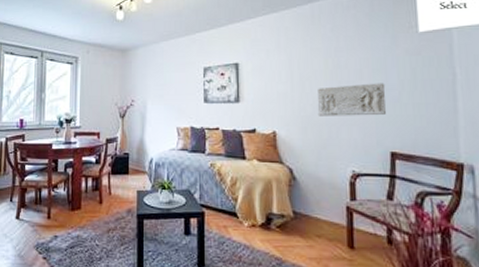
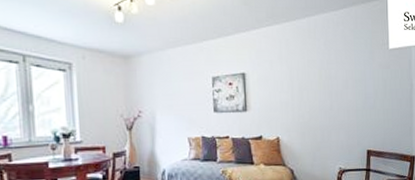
relief sculpture: present [317,83,386,116] -> none [313,92,365,122]

